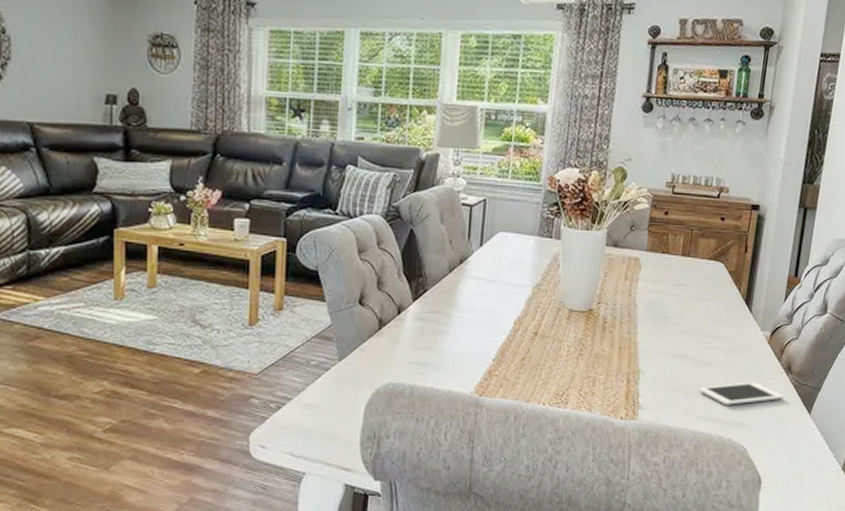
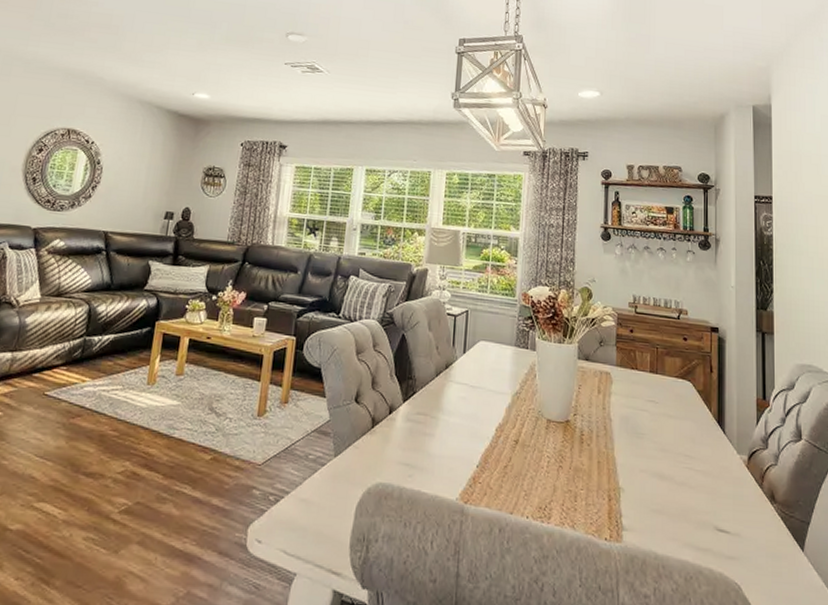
cell phone: present [699,382,784,405] -> none [682,509,772,534]

